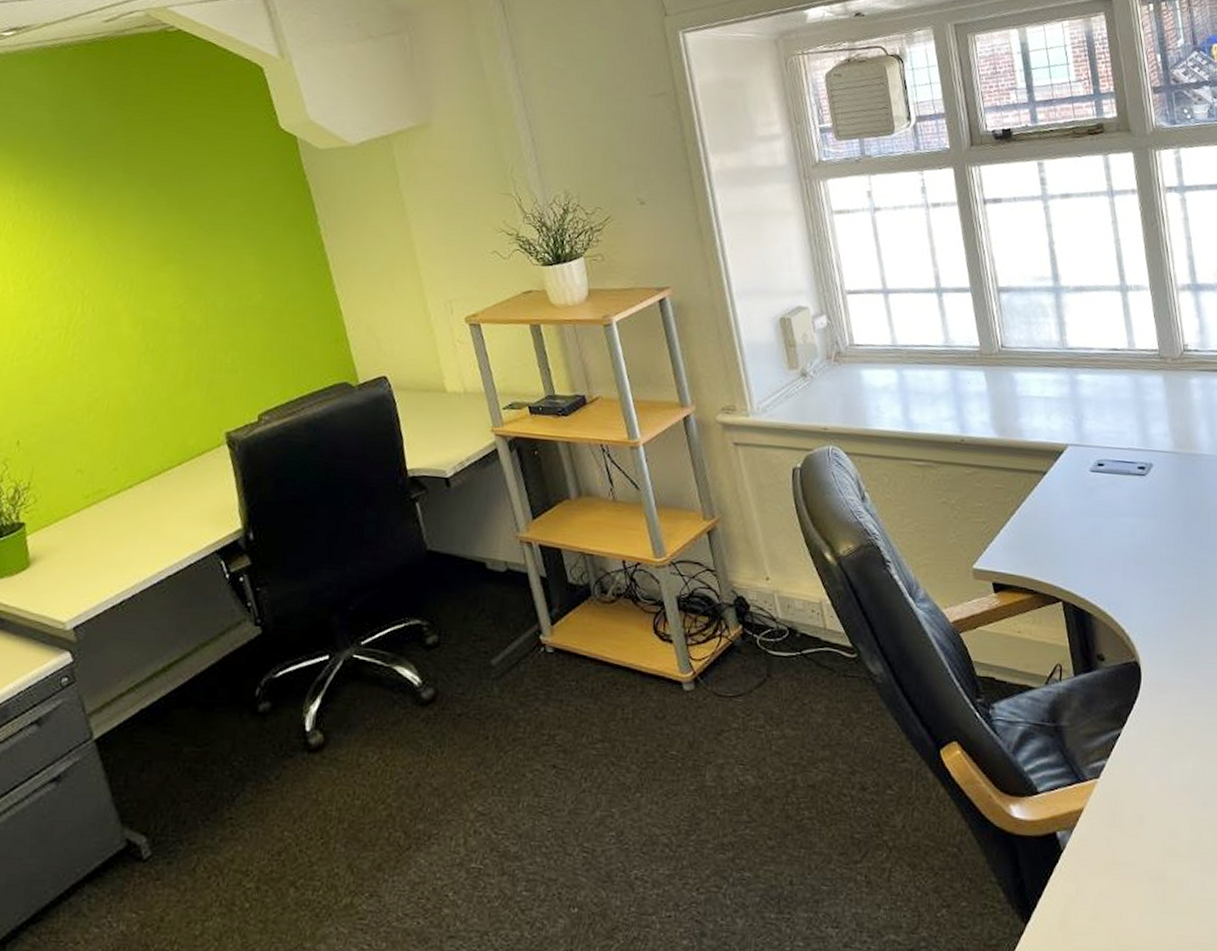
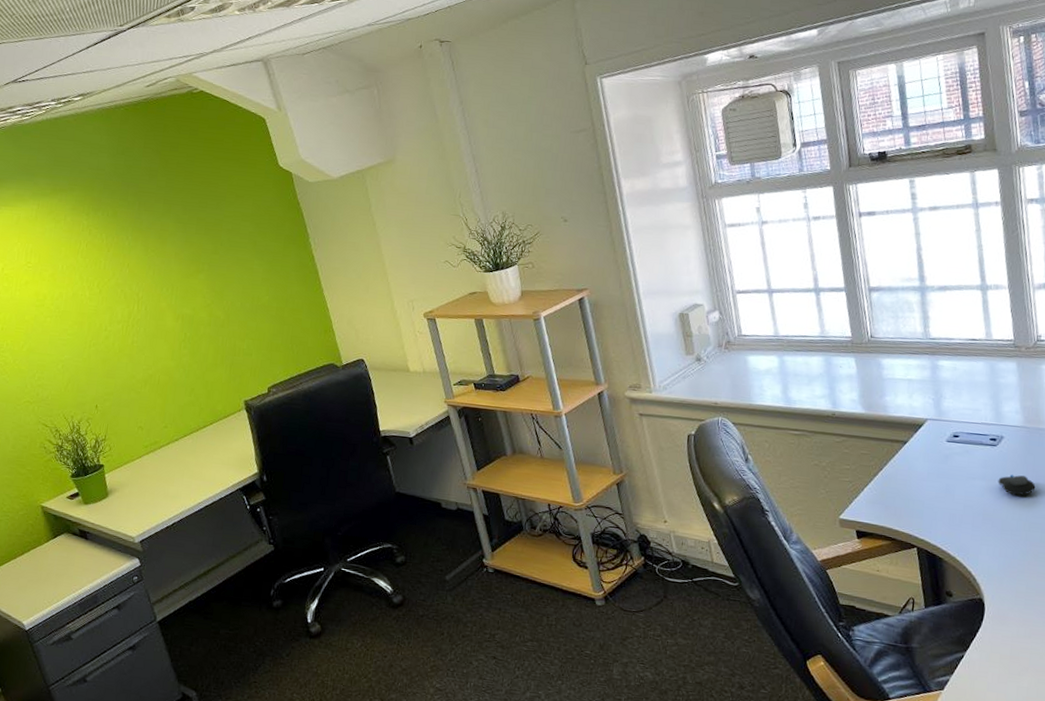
computer mouse: none [1149,509,1191,535] -> present [998,474,1036,496]

